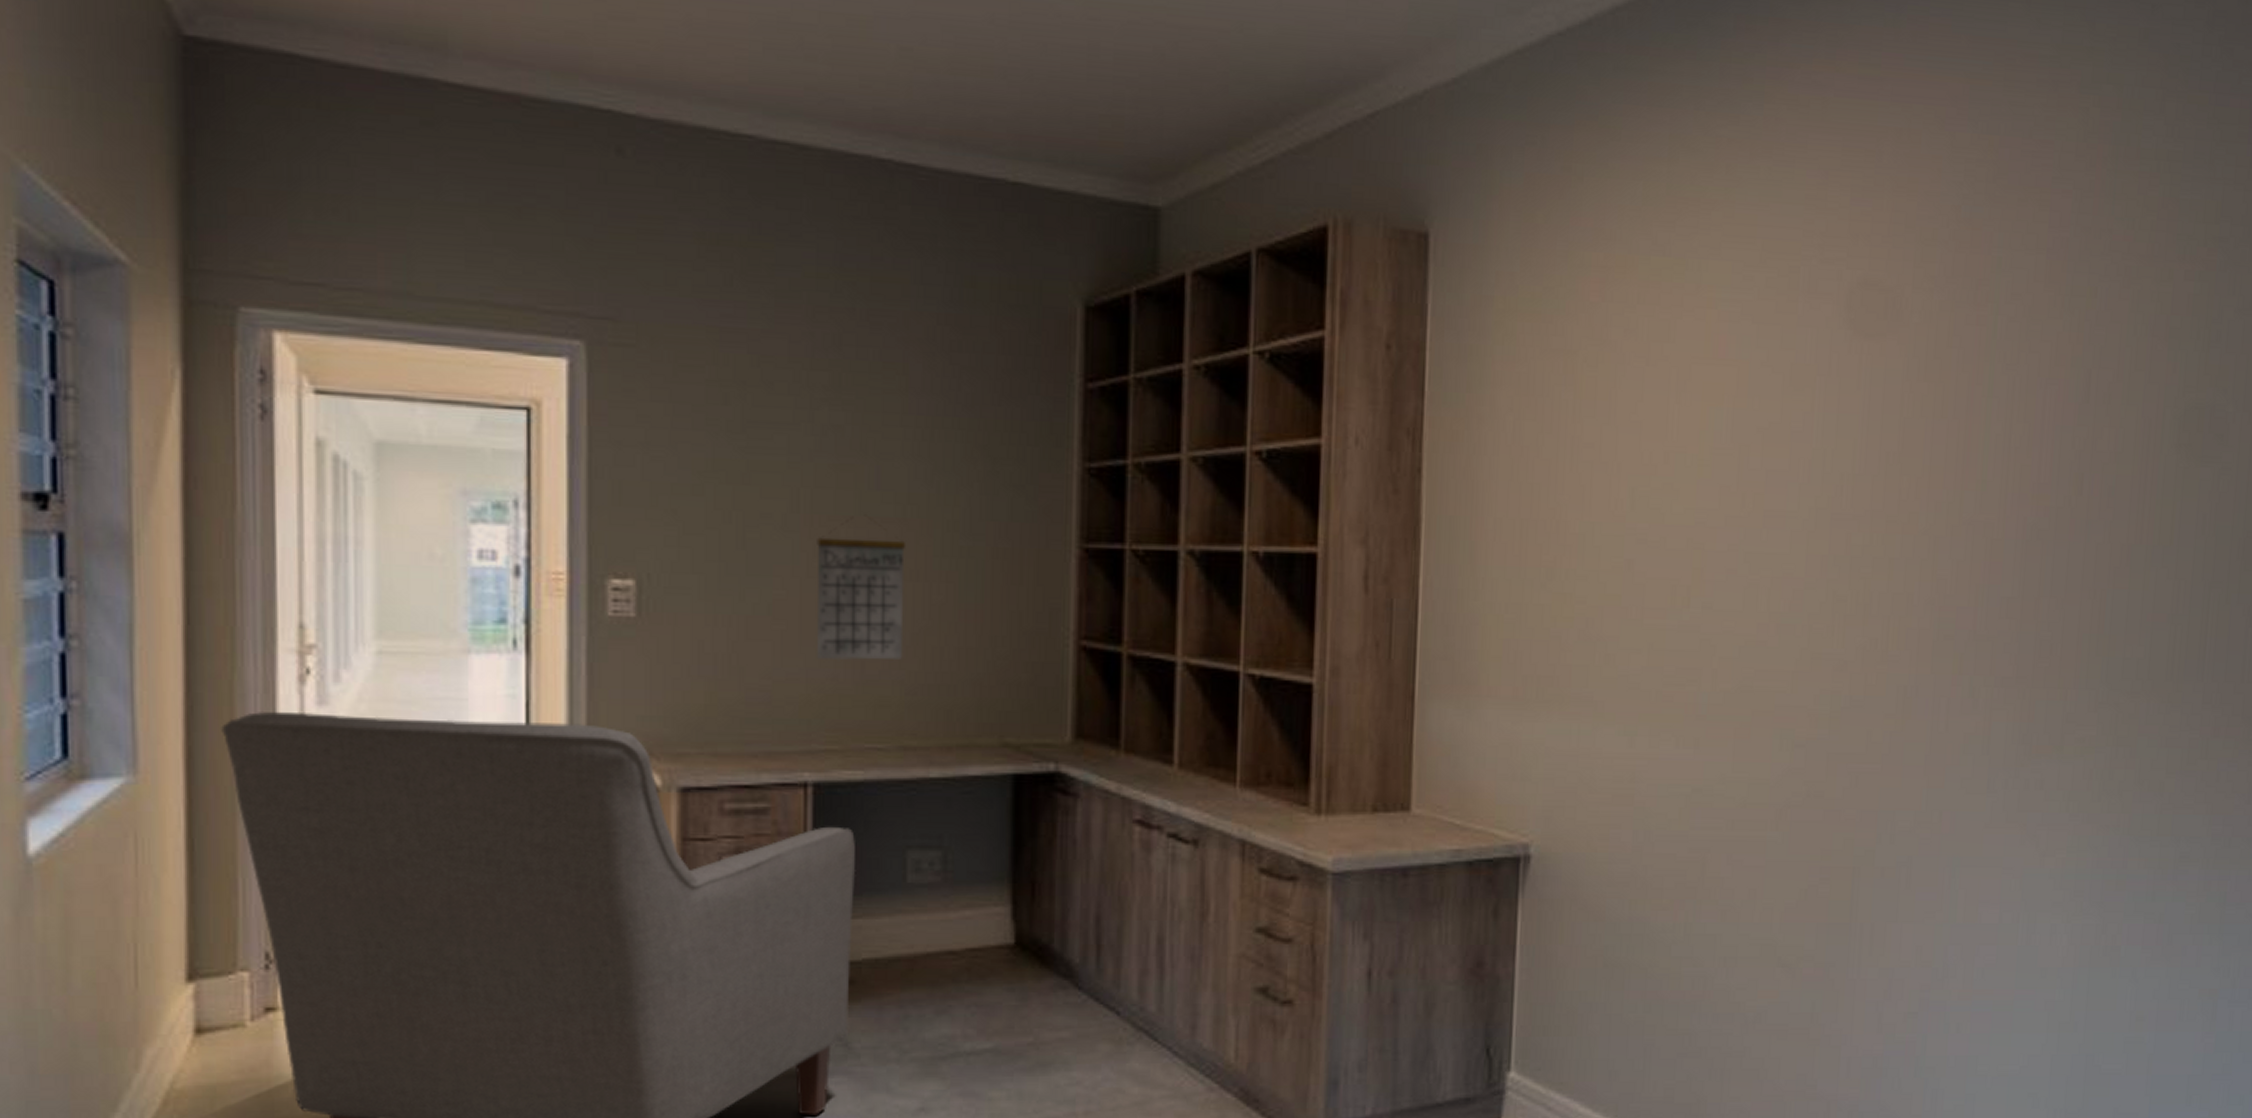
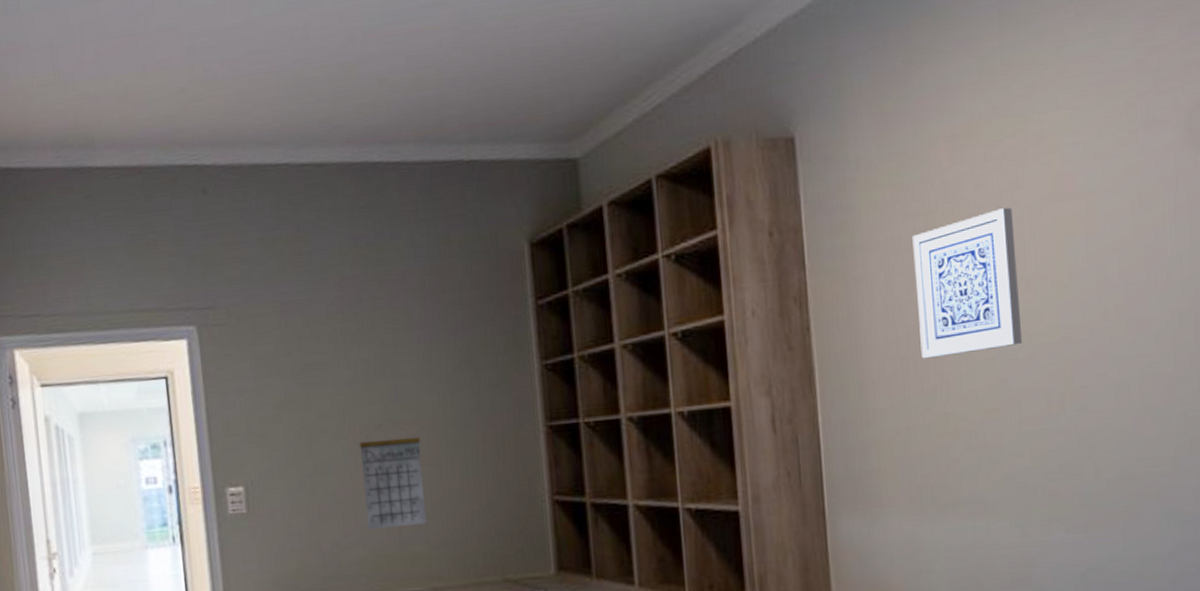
wall art: none [1544,362,1660,526] -> present [912,207,1023,359]

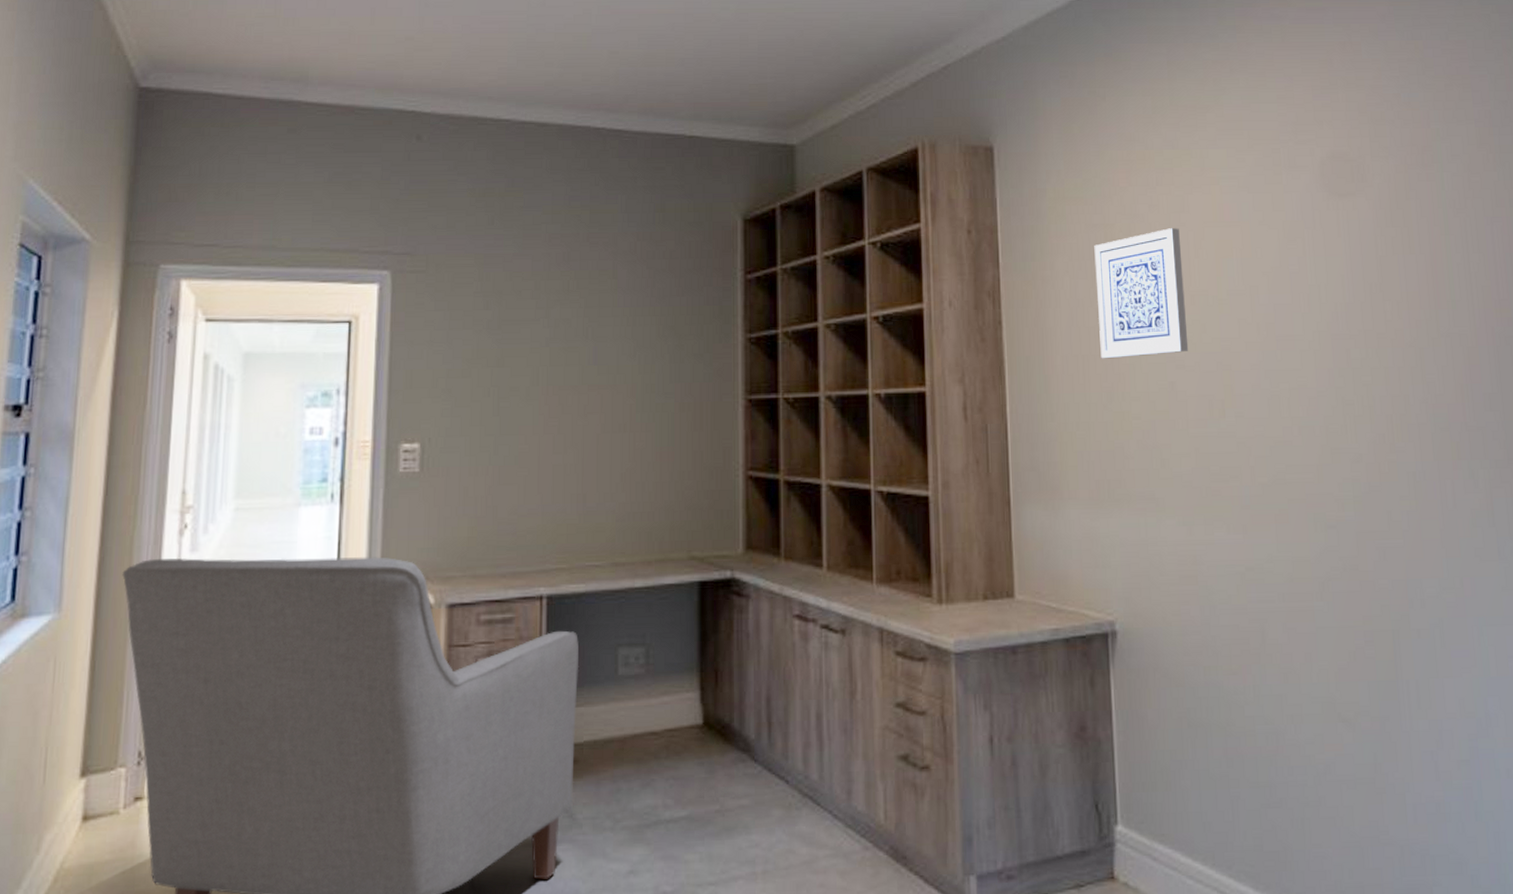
calendar: present [359,421,427,530] -> none [551,384,616,497]

